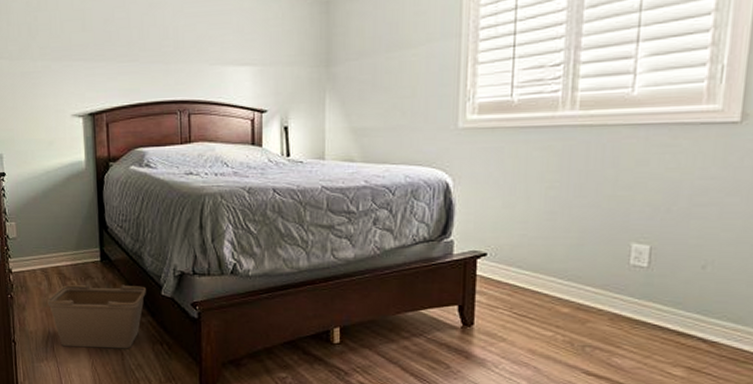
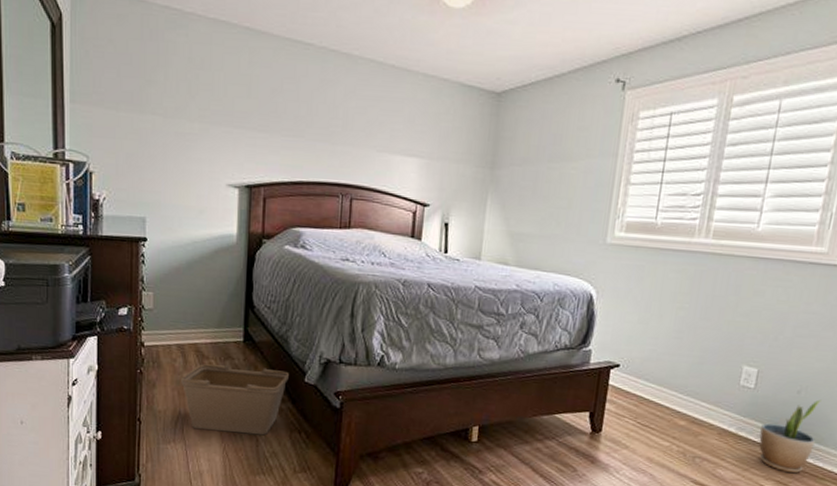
potted plant: none [660,274,734,358] -> present [759,399,822,474]

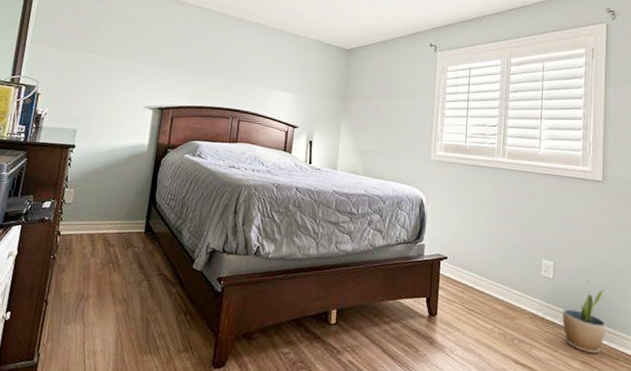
bicycle basket: present [181,364,289,436] -> none [87,251,180,317]

